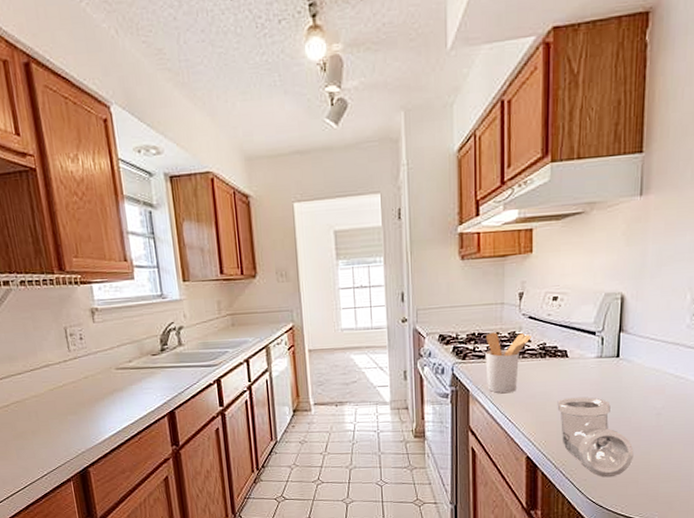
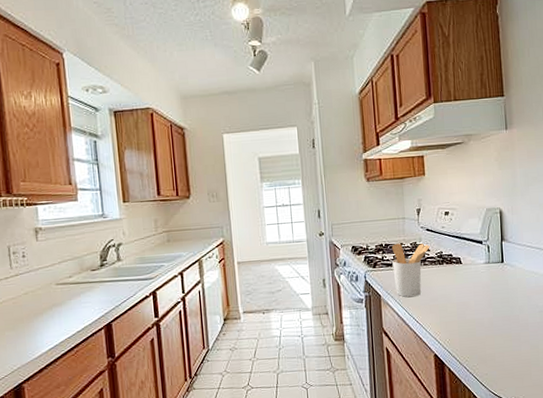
pipe fitting: present [557,397,634,478] -> none [456,298,525,371]

